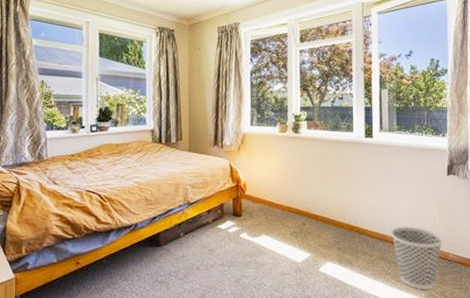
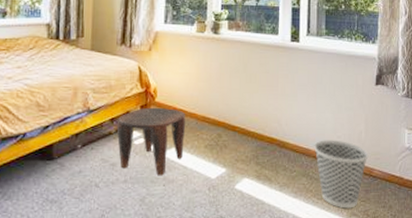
stool: none [214,199,273,260] -> present [117,107,186,176]

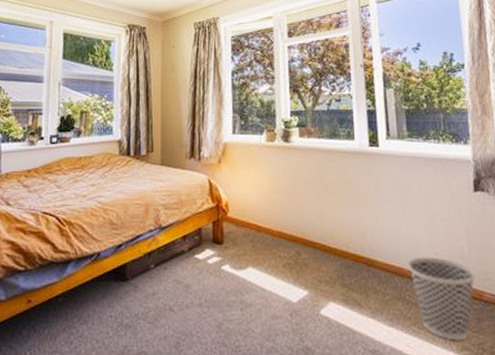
stool: present [117,107,186,176] -> none [190,223,262,299]

